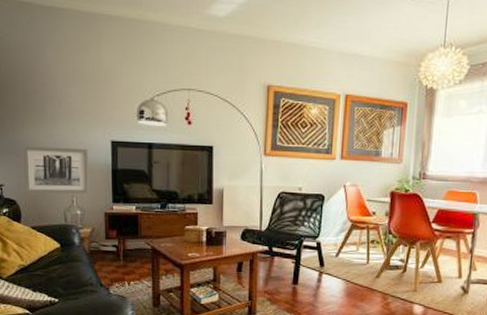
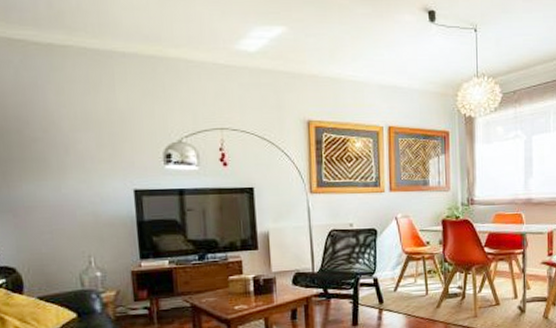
wall art: present [23,146,90,194] -> none [21,200,111,259]

